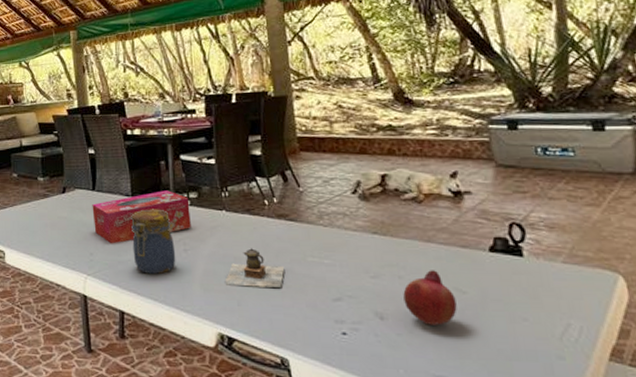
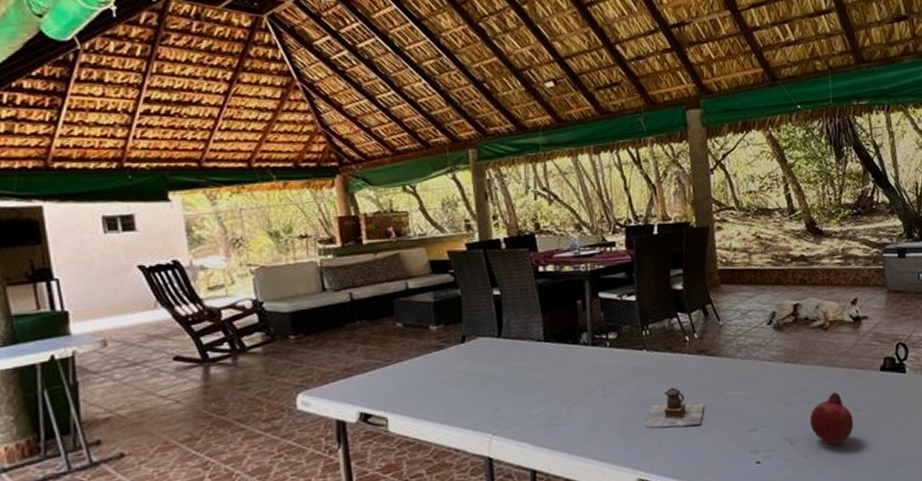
tissue box: present [92,190,191,244] -> none [498,332,610,397]
jar: present [131,209,176,275] -> none [544,353,594,426]

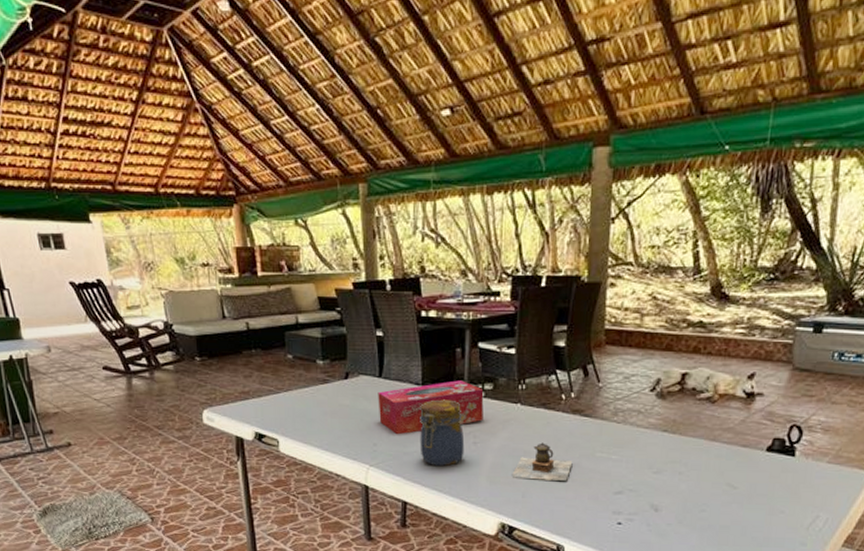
tissue box: none [498,332,610,397] -> present [378,380,484,435]
jar: none [544,353,594,426] -> present [420,399,465,467]
fruit: present [810,392,854,445] -> none [679,467,727,517]

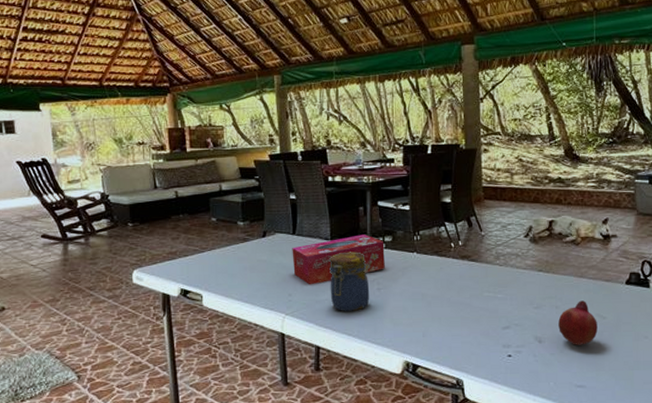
teapot: present [512,442,573,481] -> none [412,286,465,320]
fruit: none [679,467,727,517] -> present [558,300,598,345]

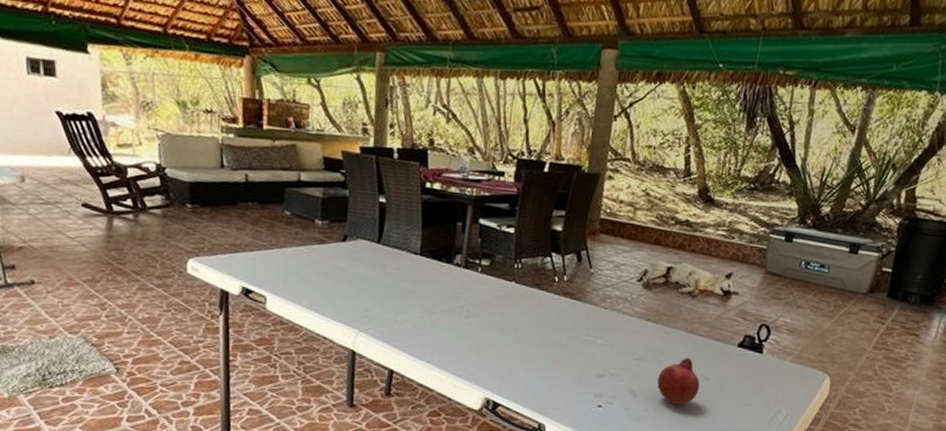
tissue box: present [292,234,385,285] -> none [373,253,480,303]
jar: present [329,251,370,312] -> none [412,270,458,338]

